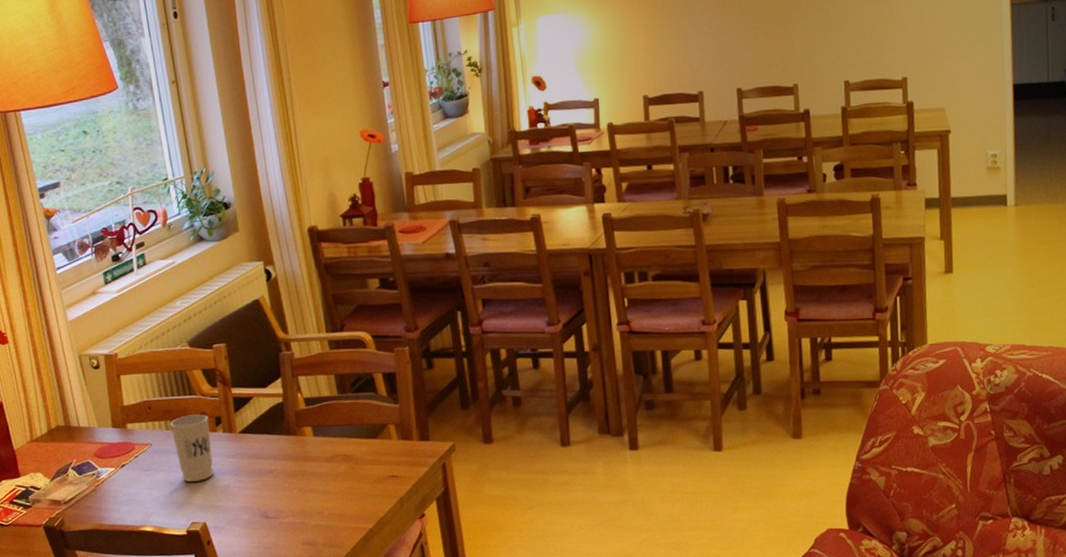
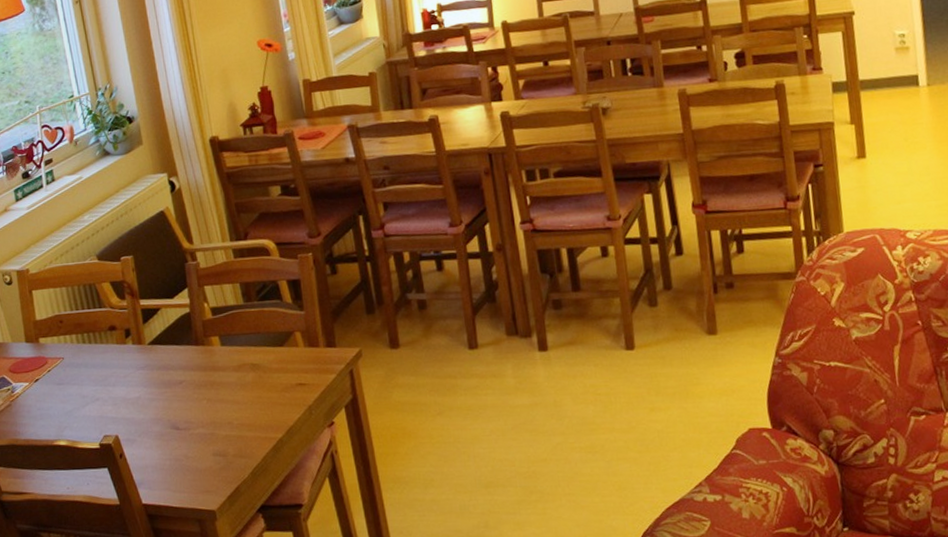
cup: present [170,413,214,482] -> none [81,326,125,395]

